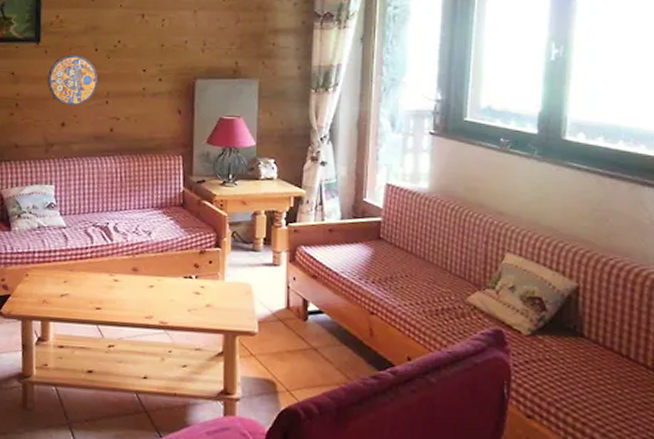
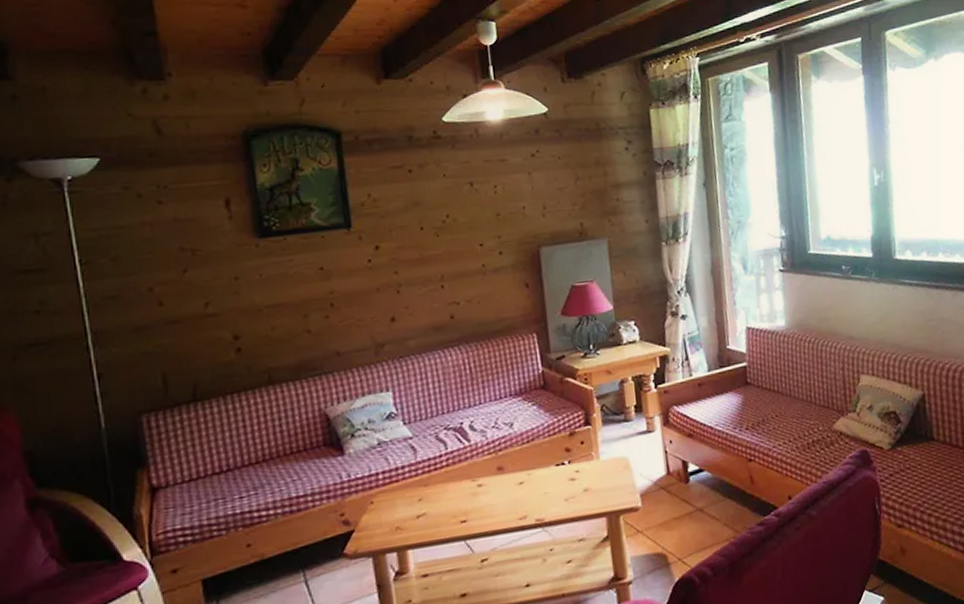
manhole cover: present [47,54,99,106] -> none [366,236,429,297]

